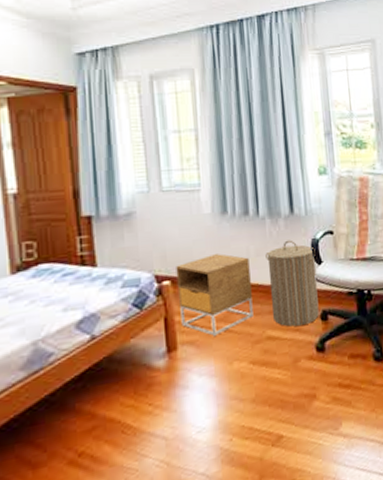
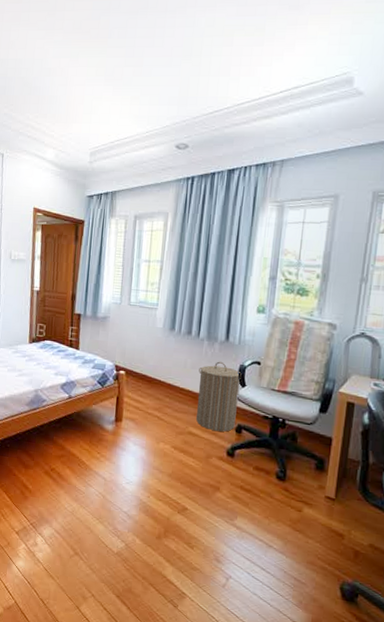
nightstand: present [176,254,253,336] -> none [128,359,185,420]

